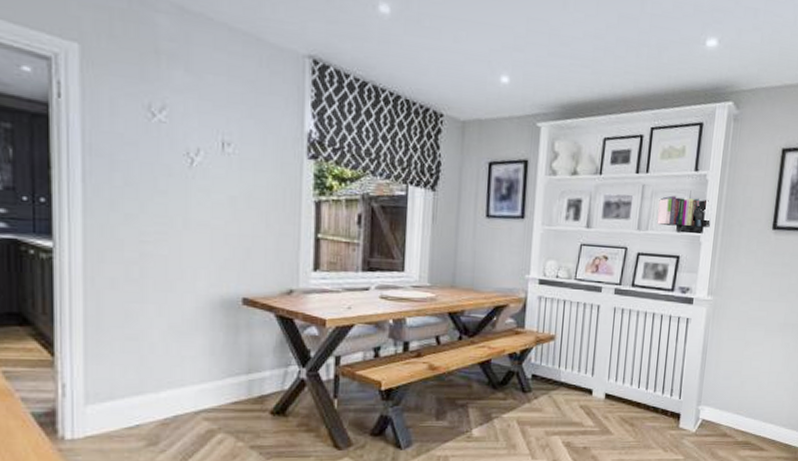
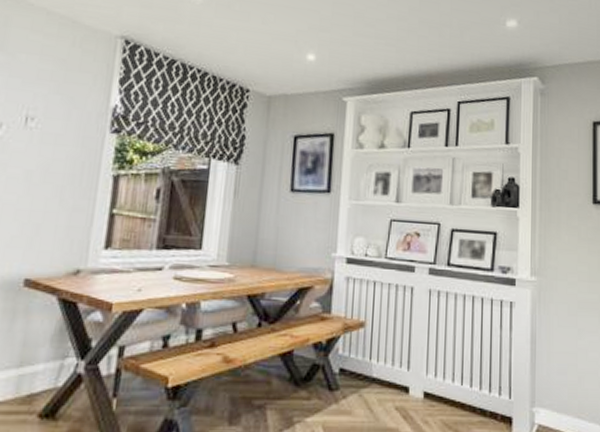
books: present [657,195,711,228] -> none [470,169,526,203]

